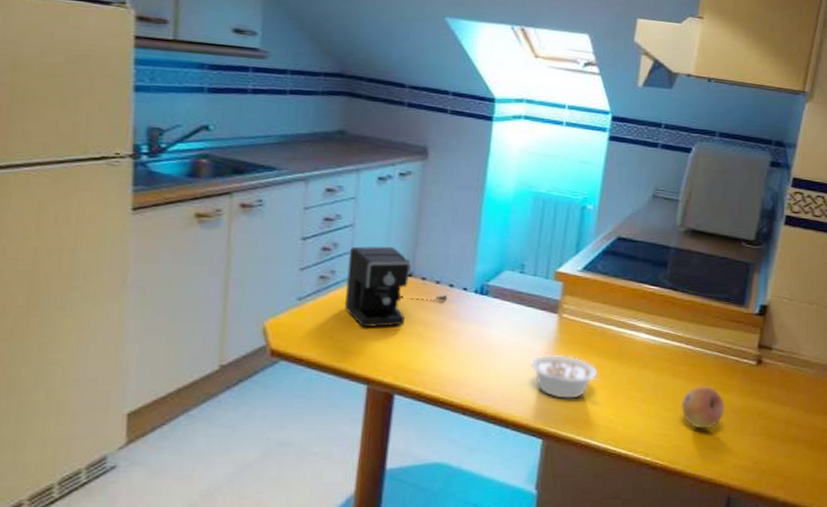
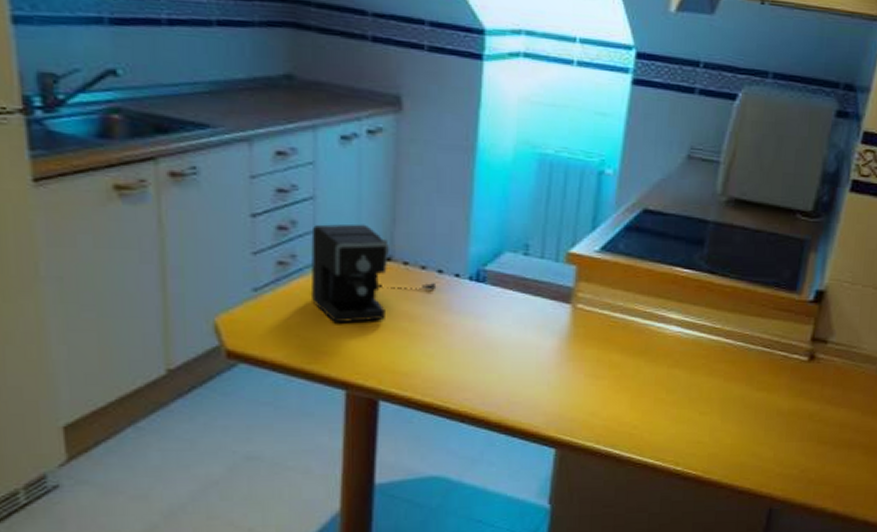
legume: present [531,354,600,399] -> none [540,351,623,403]
fruit: present [681,386,725,429] -> none [717,386,770,435]

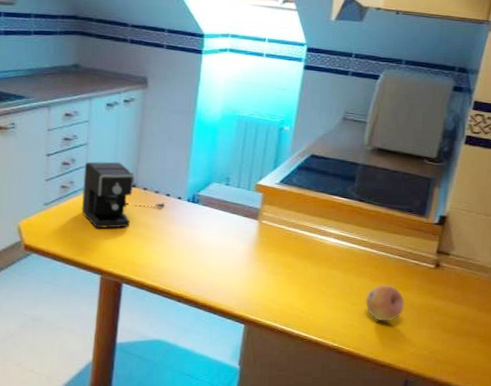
fruit: none [717,386,770,435] -> present [365,285,405,322]

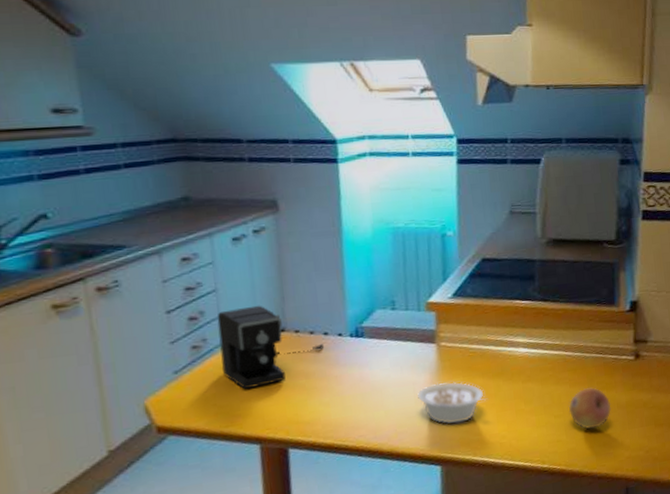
legume: none [235,254,294,292] -> present [417,381,487,424]

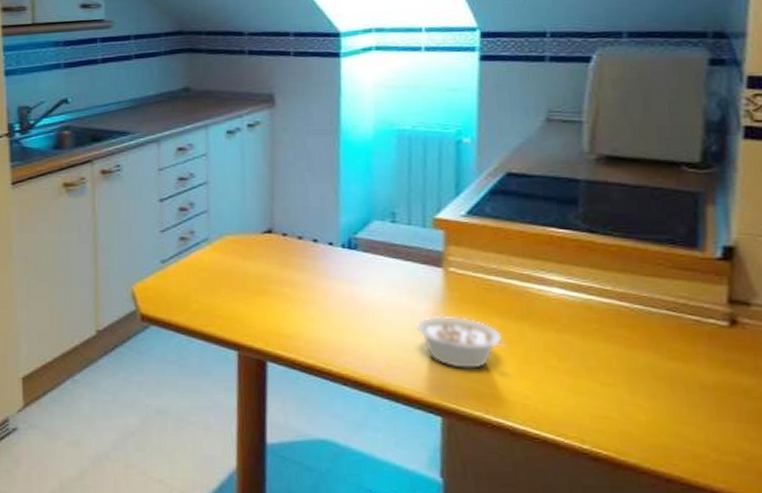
coffee maker: present [217,305,325,390] -> none [206,202,313,290]
fruit: present [568,387,612,429] -> none [622,354,690,411]

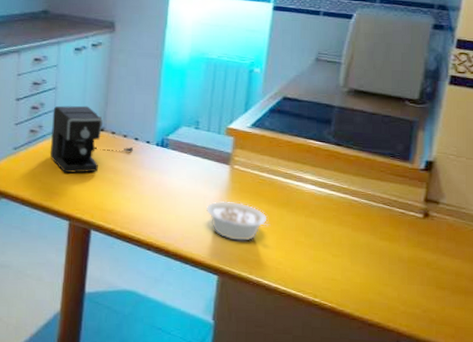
coffee maker: none [206,202,313,290] -> present [50,105,134,173]

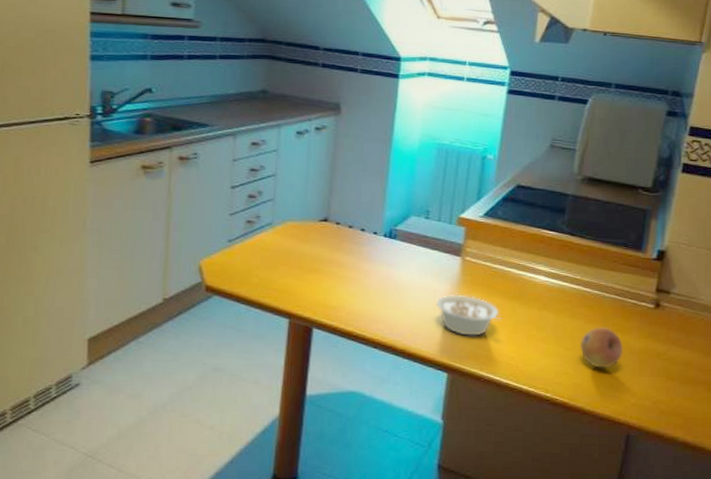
coffee maker: present [50,105,134,173] -> none [269,194,360,268]
fruit: none [347,235,392,276] -> present [579,327,624,369]

